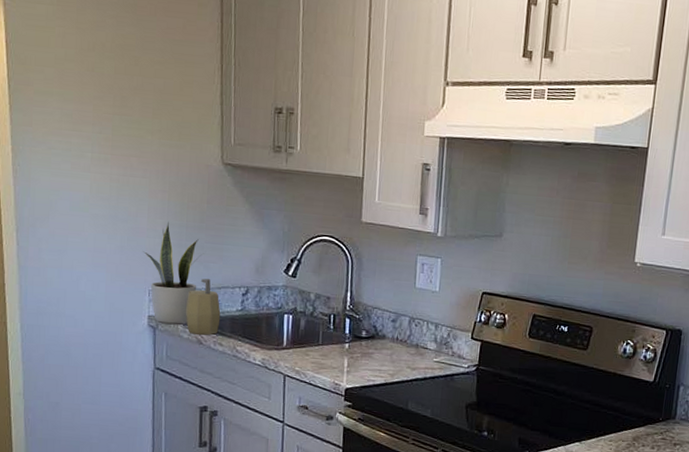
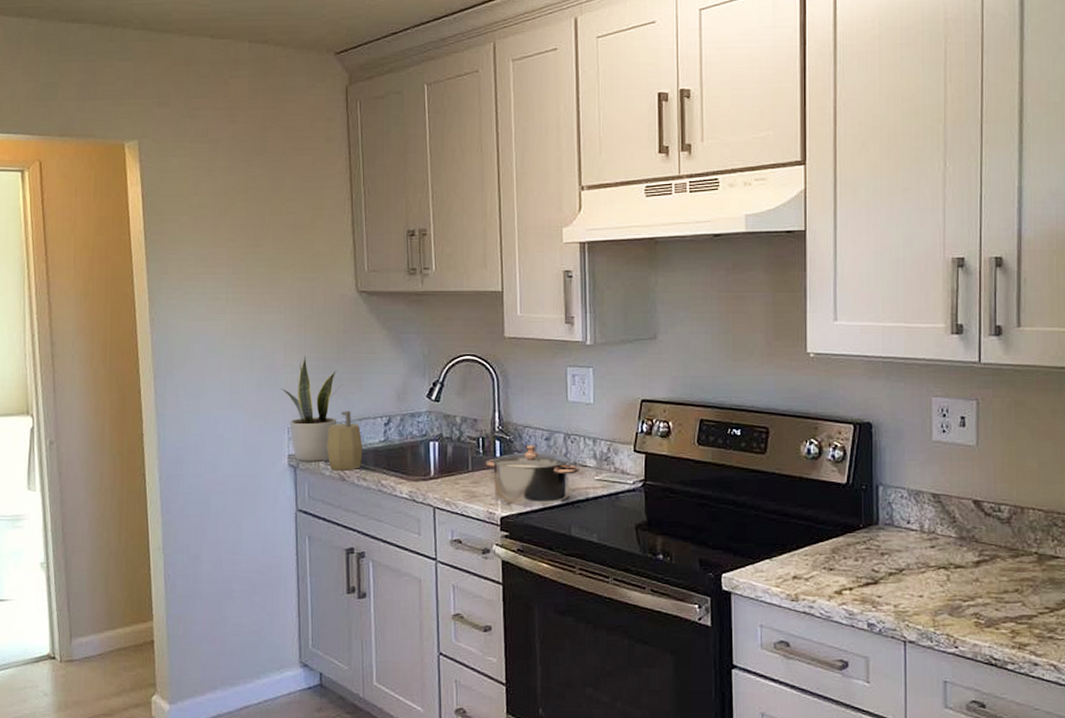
cooking pot: none [335,324,422,381] -> present [485,444,581,505]

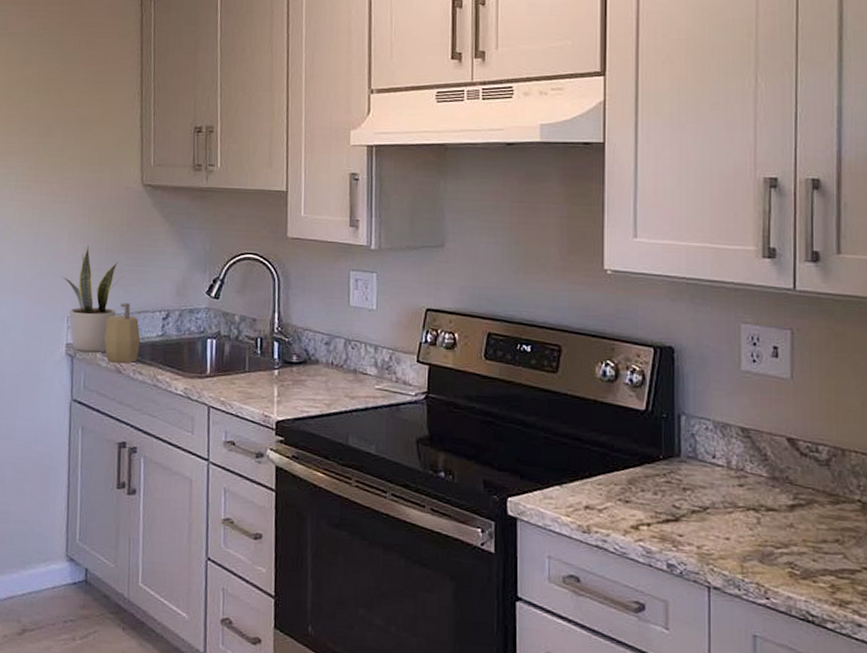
cooking pot: present [485,444,581,505] -> none [263,348,361,412]

